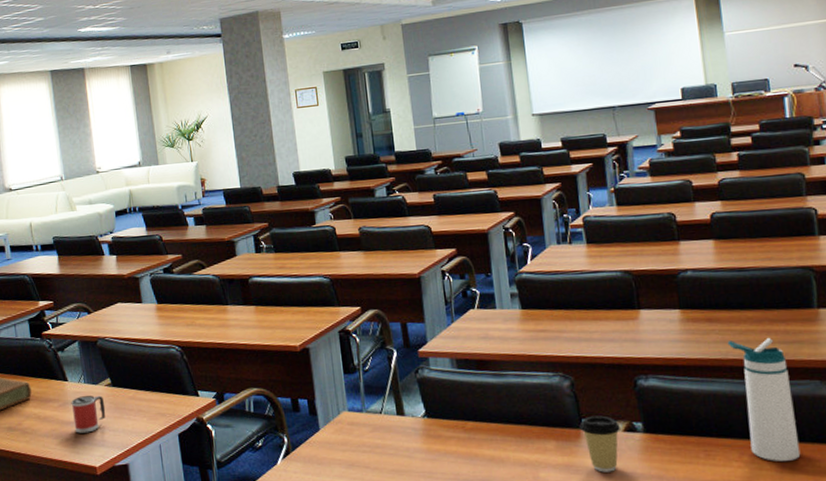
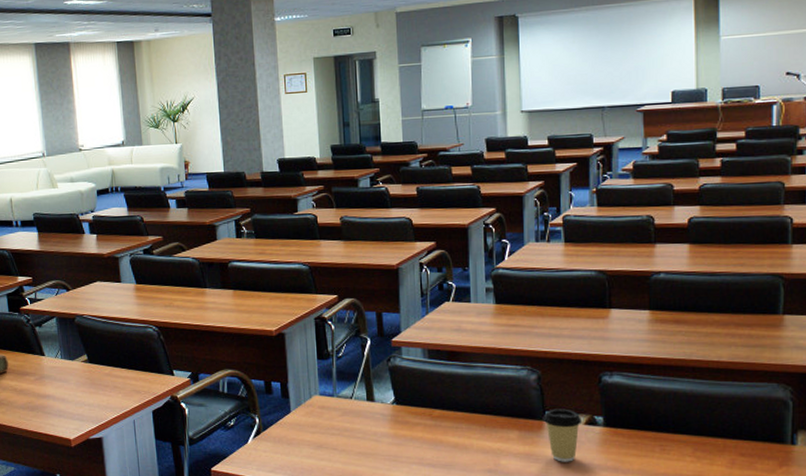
mug: present [71,395,106,433] -> none [47,370,82,407]
water bottle: present [727,338,801,461] -> none [692,341,751,458]

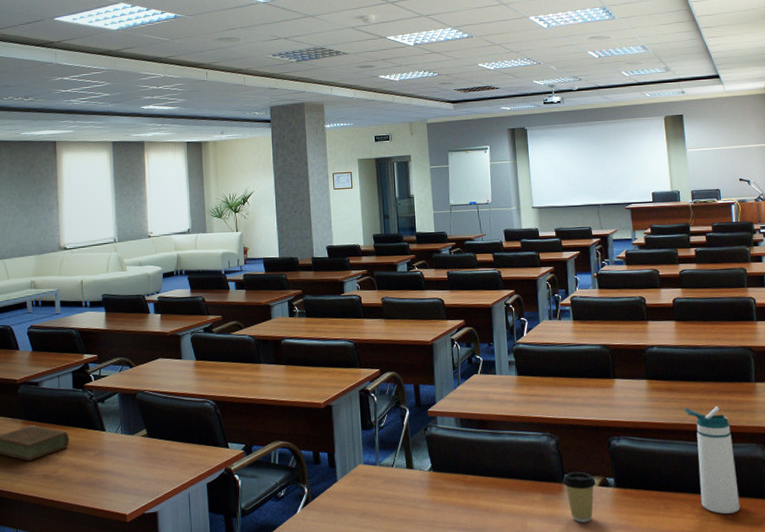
water bottle: none [692,341,751,458] -> present [684,407,740,514]

